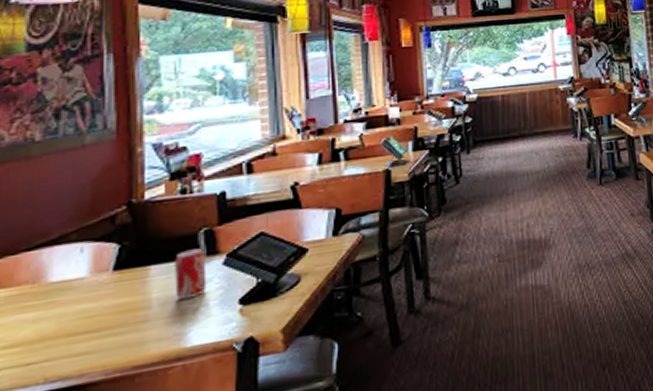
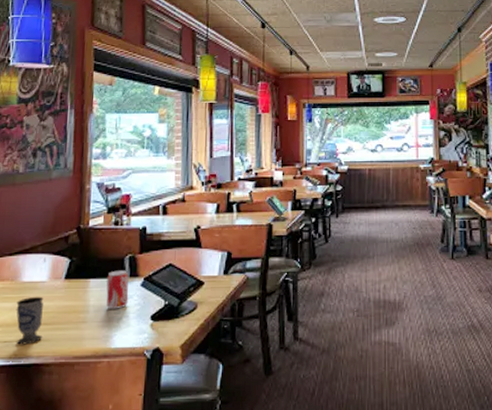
cup: none [42,297,86,365] -> present [16,296,44,345]

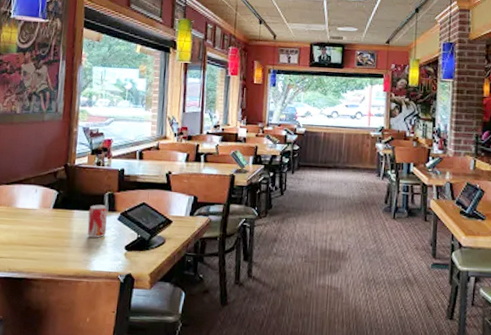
cup: present [16,296,44,345] -> none [11,221,35,262]

